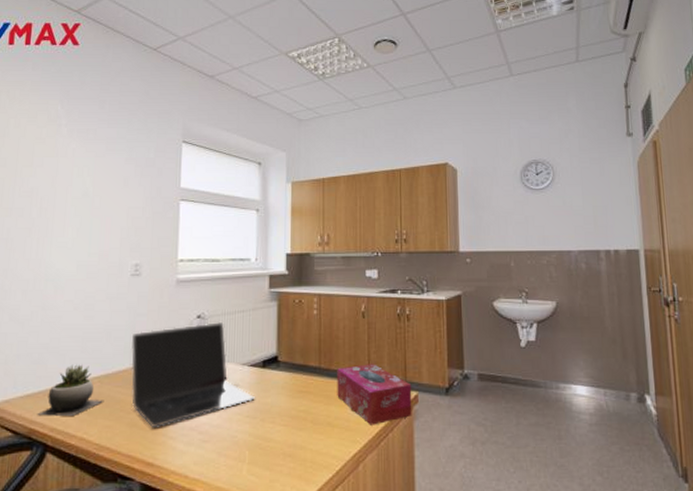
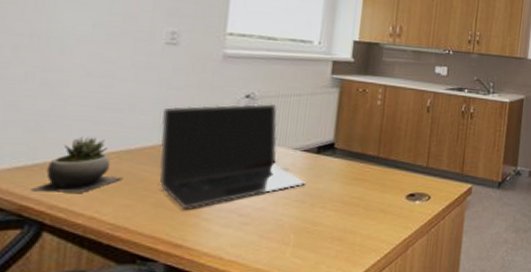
tissue box: present [337,364,412,425] -> none [393,156,467,213]

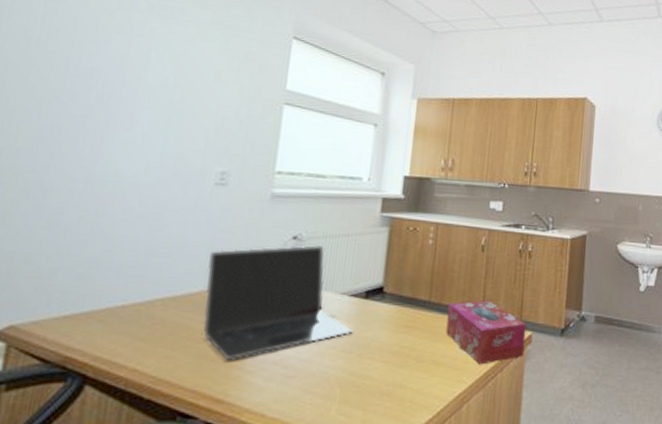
succulent plant: present [30,136,122,193] -> none [76,283,166,343]
tissue box: none [393,156,467,213] -> present [446,300,527,365]

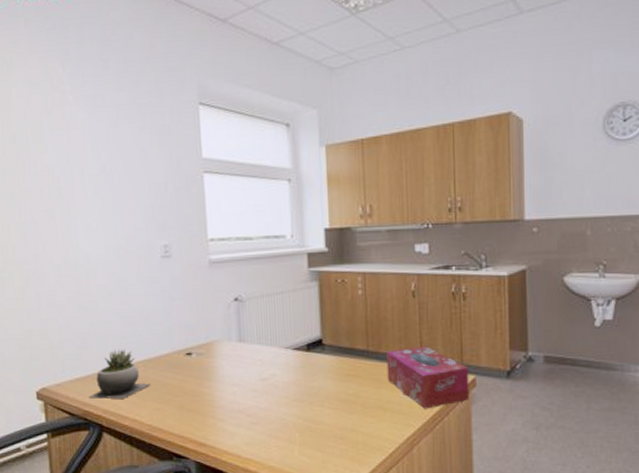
succulent plant: none [76,283,166,343] -> present [88,349,150,399]
laptop: present [202,245,353,361] -> none [169,305,301,411]

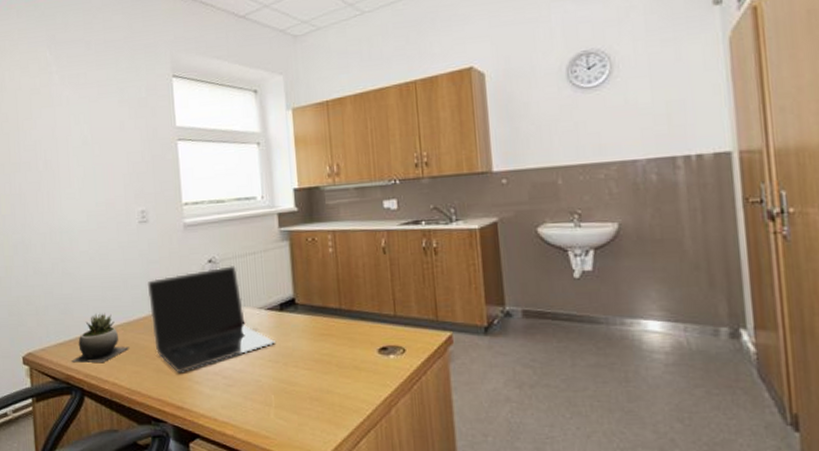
laptop: none [169,305,301,411] -> present [147,266,275,373]
tissue box: present [386,346,470,409] -> none [359,303,447,368]

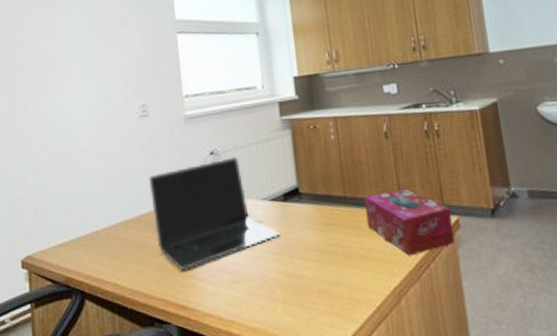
succulent plant: present [71,313,129,363] -> none [71,211,130,264]
tissue box: none [359,303,447,368] -> present [364,188,455,256]

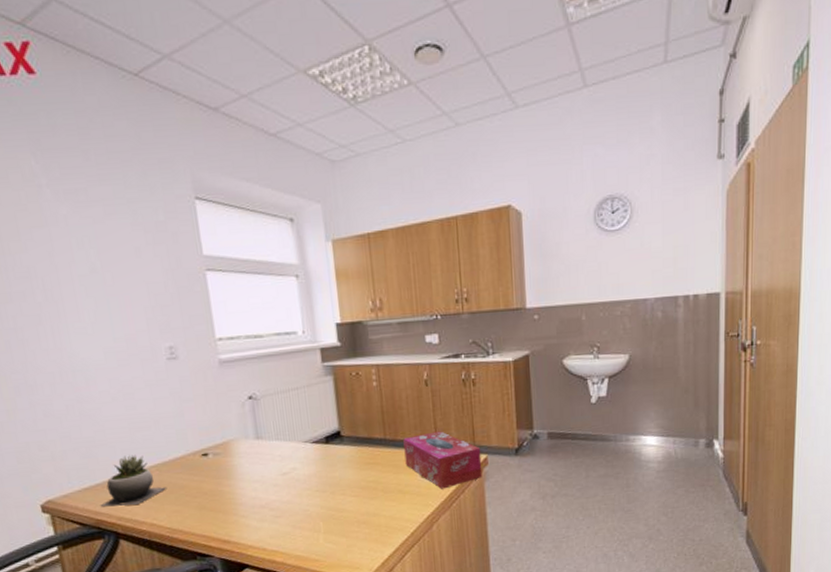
succulent plant: none [71,211,130,264] -> present [100,454,166,506]
laptop: present [148,157,280,271] -> none [181,402,322,509]

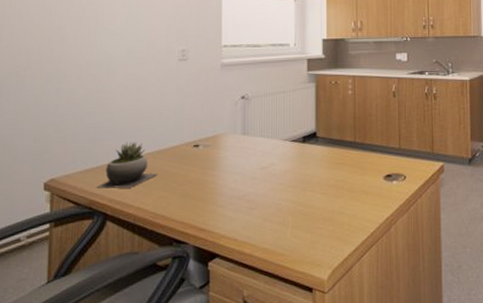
tissue box: present [403,431,483,489] -> none [371,138,439,192]

